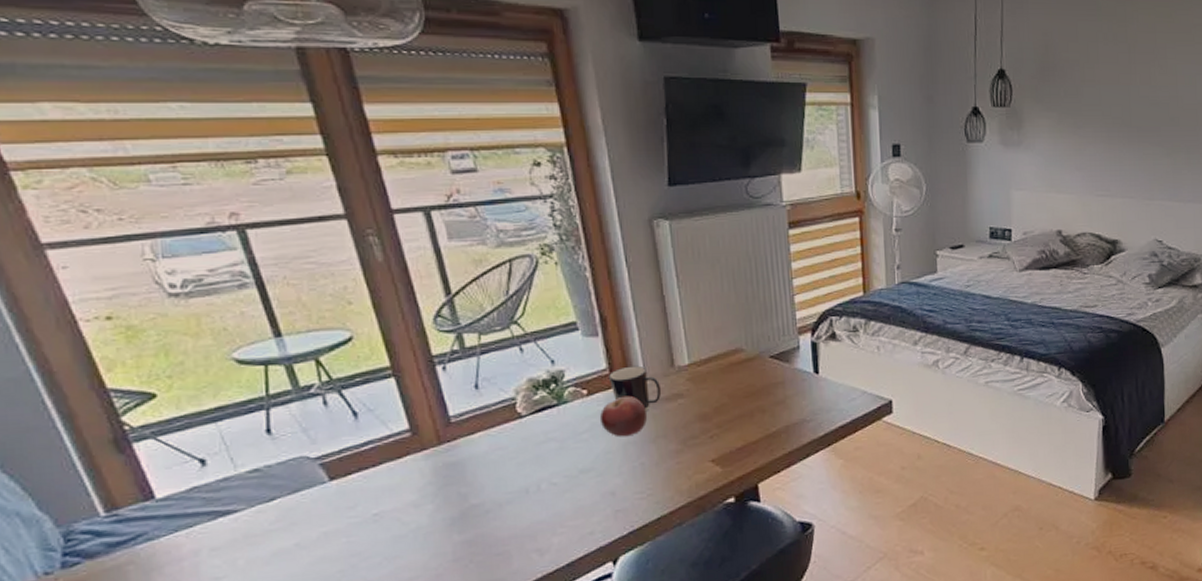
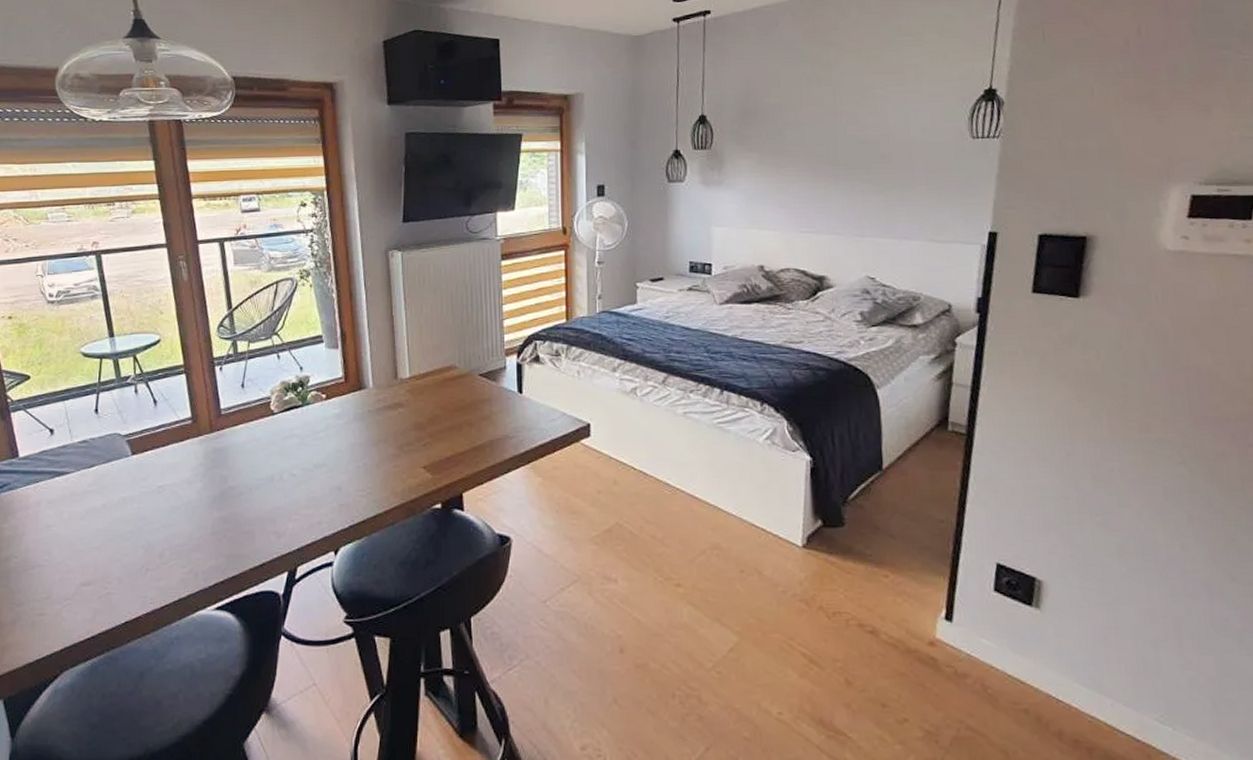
fruit: present [599,395,648,437] -> none [333,402,373,439]
mug: present [608,365,662,412] -> none [343,376,386,417]

